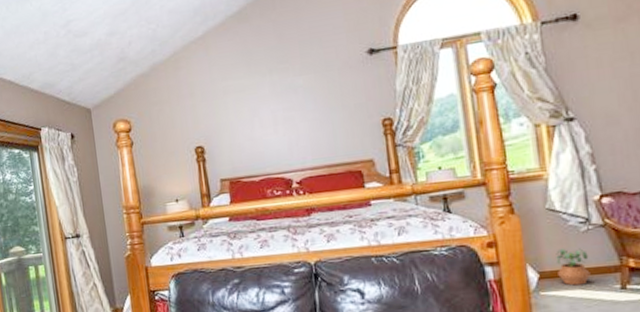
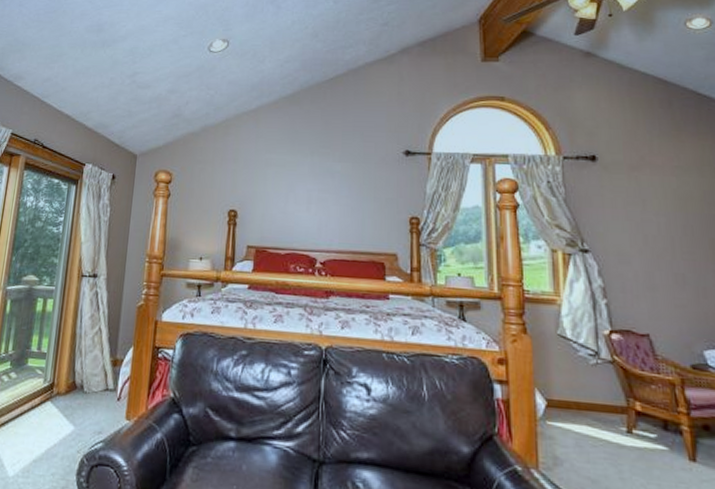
potted plant: present [556,248,591,286] -> none [564,378,598,421]

